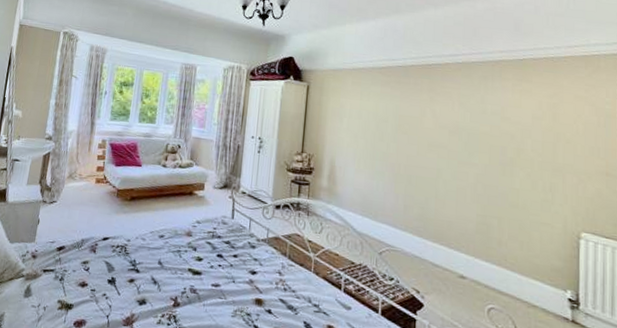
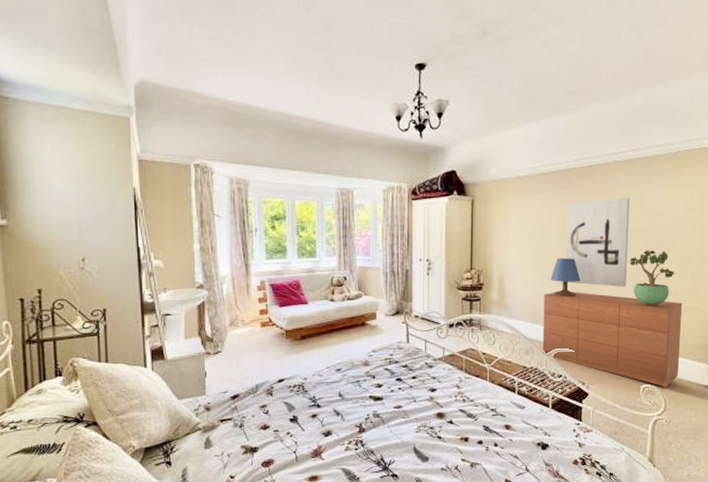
dresser: none [373,186,534,313] -> present [542,292,683,388]
table lamp: none [384,151,417,194] -> present [550,258,581,296]
wall art: none [401,98,472,191] -> present [566,197,631,287]
potted plant: none [471,154,522,216] -> present [630,250,674,306]

